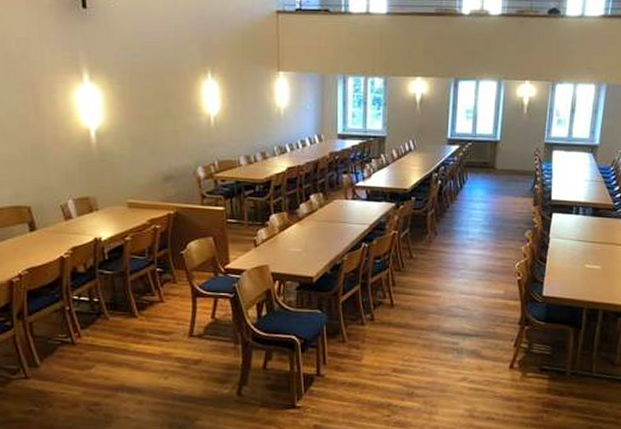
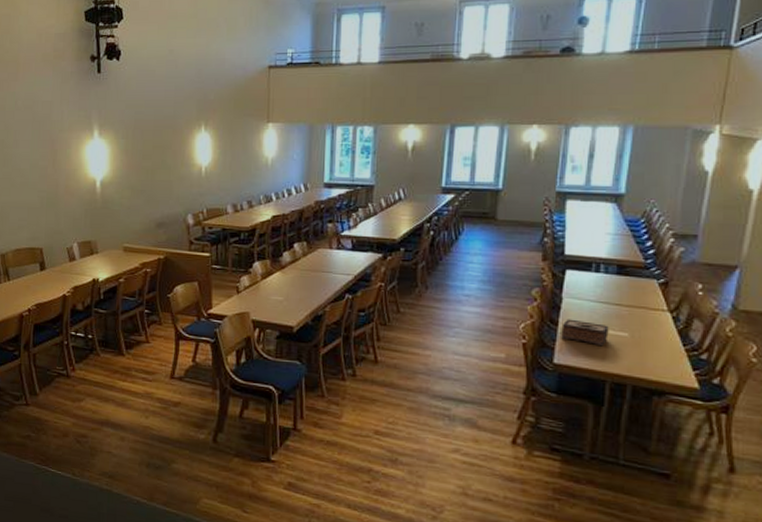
tissue box: none [549,256,586,279] -> present [561,319,609,347]

